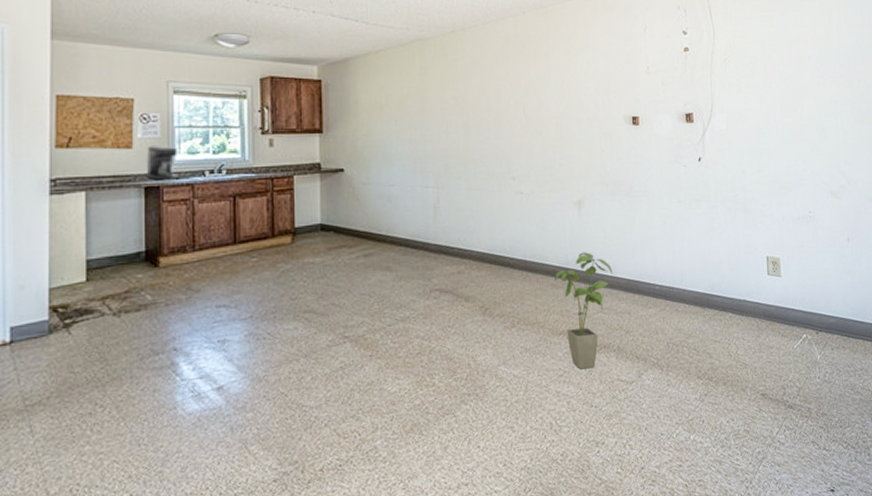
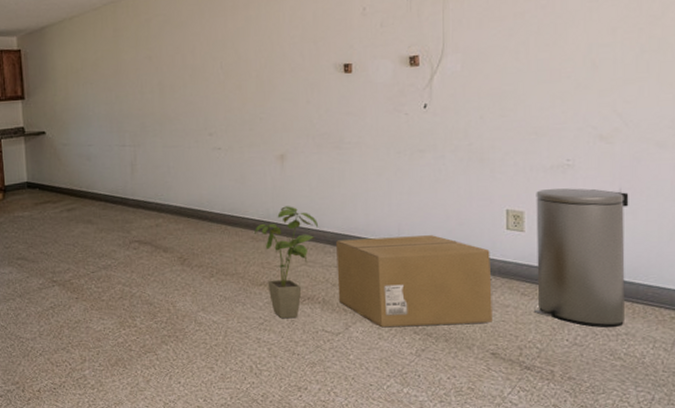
box: none [629,280,761,374] -> present [336,235,492,328]
pedal bin: none [788,237,859,365] -> present [534,188,629,328]

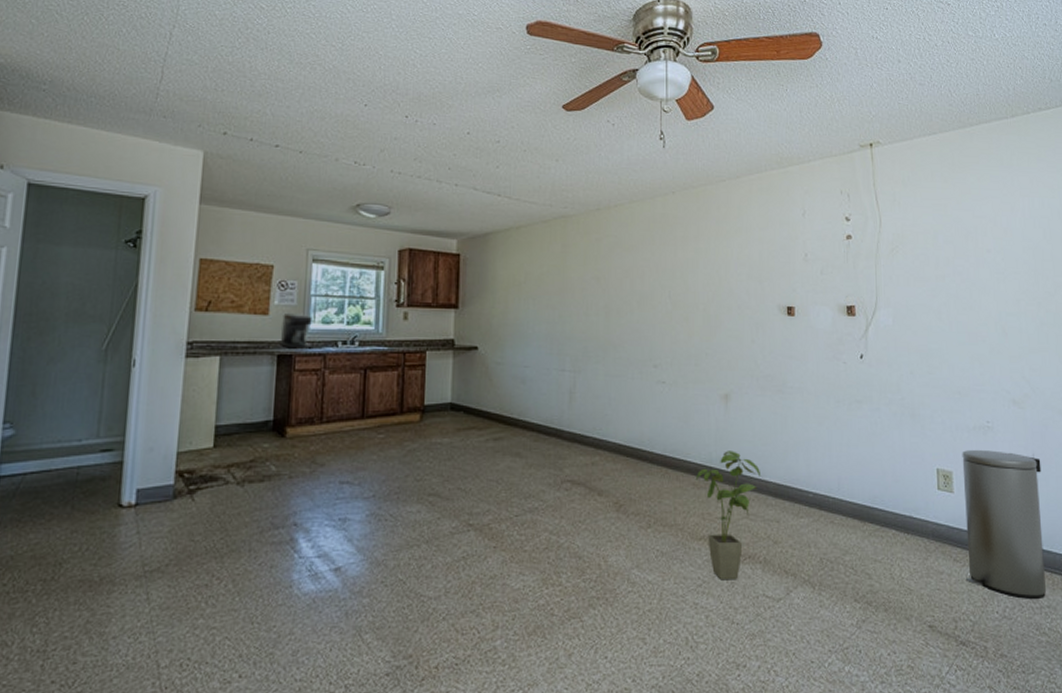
box: present [336,235,492,328] -> none [778,492,928,594]

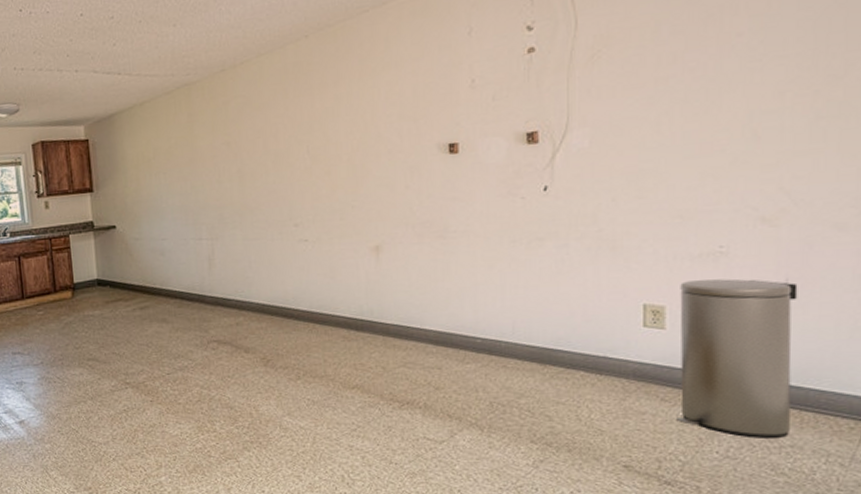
house plant: present [696,451,762,581] -> none [346,302,420,425]

